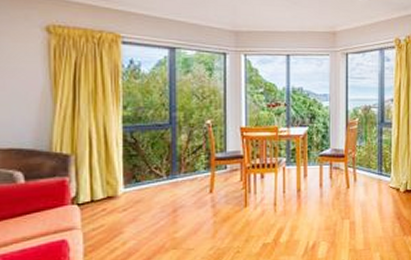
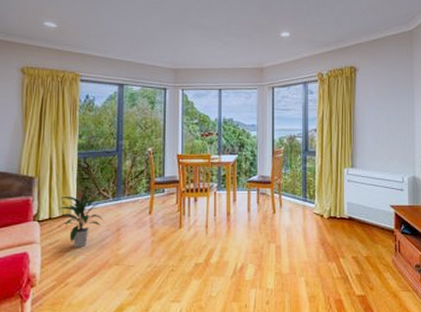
indoor plant: none [102,167,158,233] -> present [58,189,104,248]

